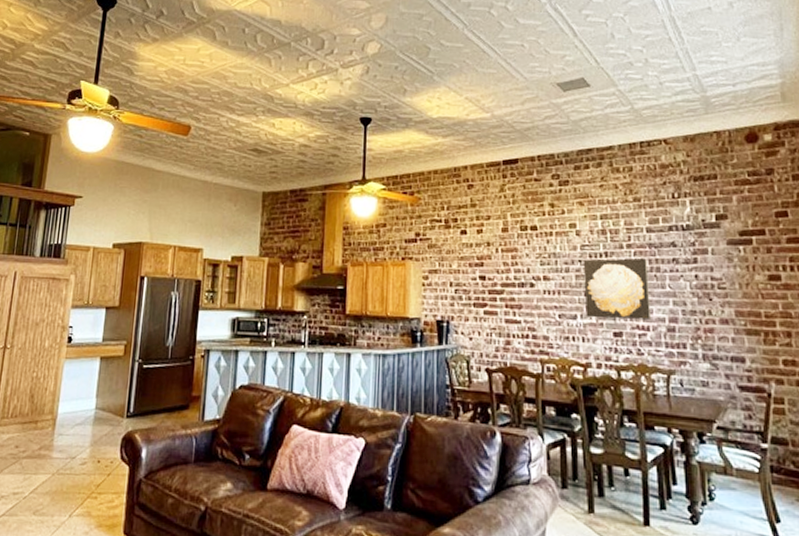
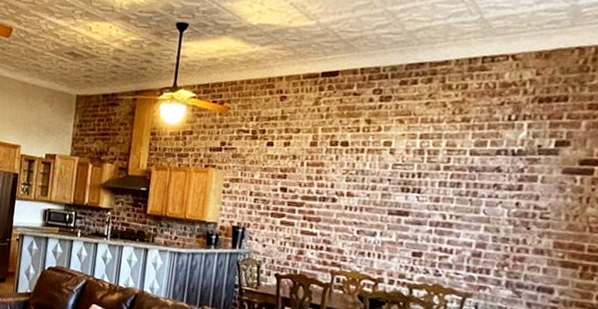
wall art: present [583,258,650,320] -> none [386,178,464,243]

